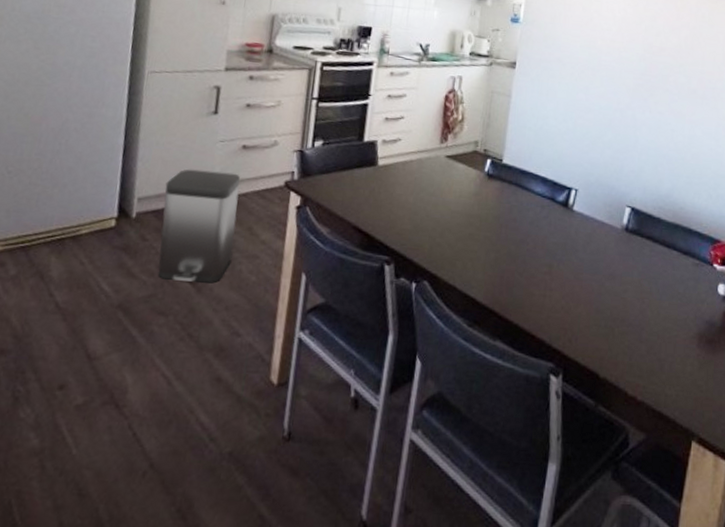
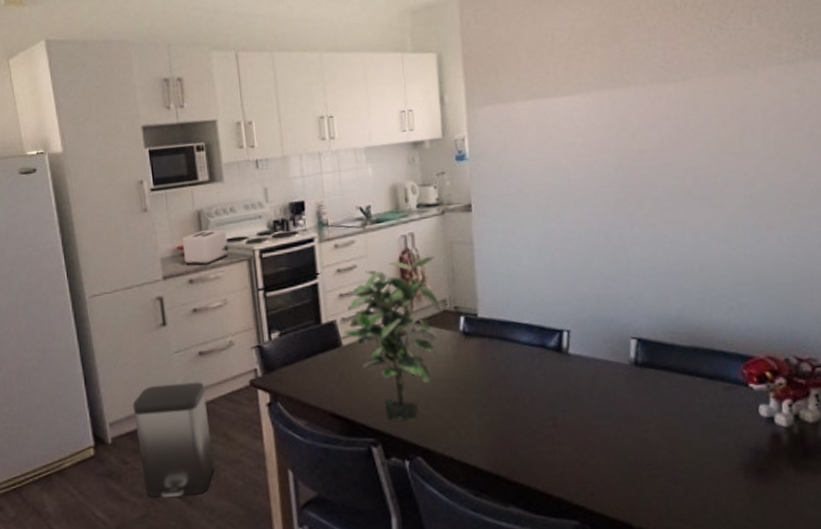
toaster: none [250,33,295,67] -> present [182,229,229,266]
potted plant: none [381,98,476,246] -> present [343,256,442,421]

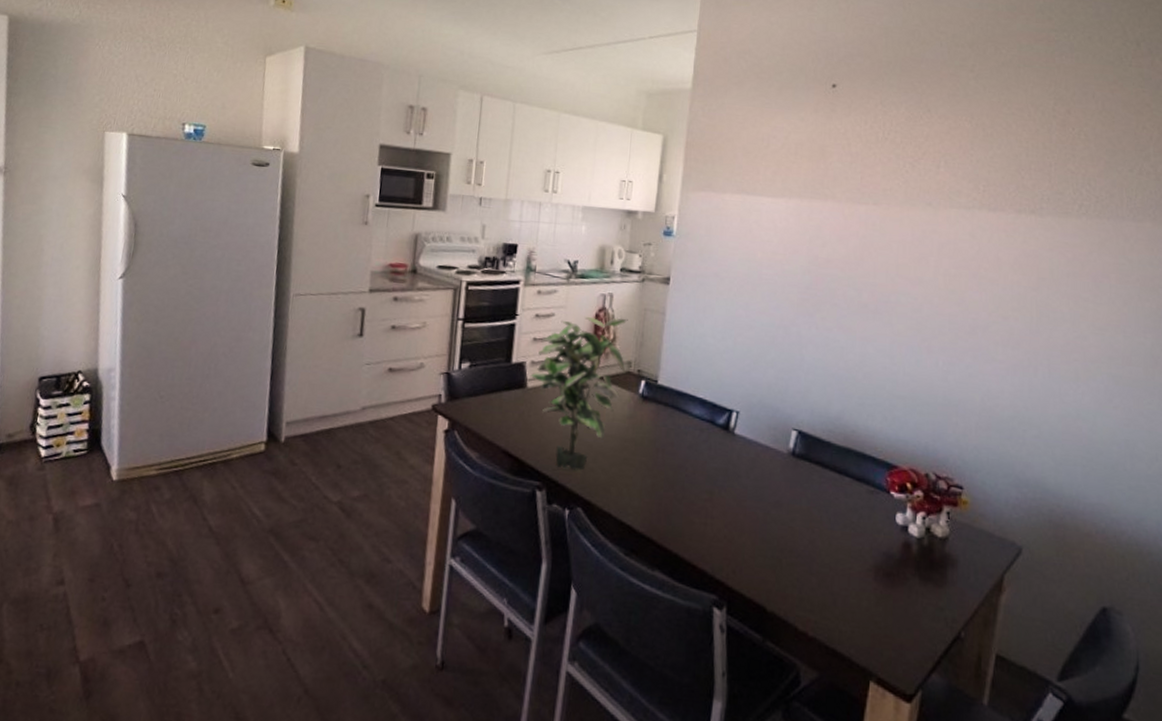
pedal bin: present [132,382,215,498] -> none [308,392,387,509]
toaster: present [182,229,229,266] -> none [394,252,439,287]

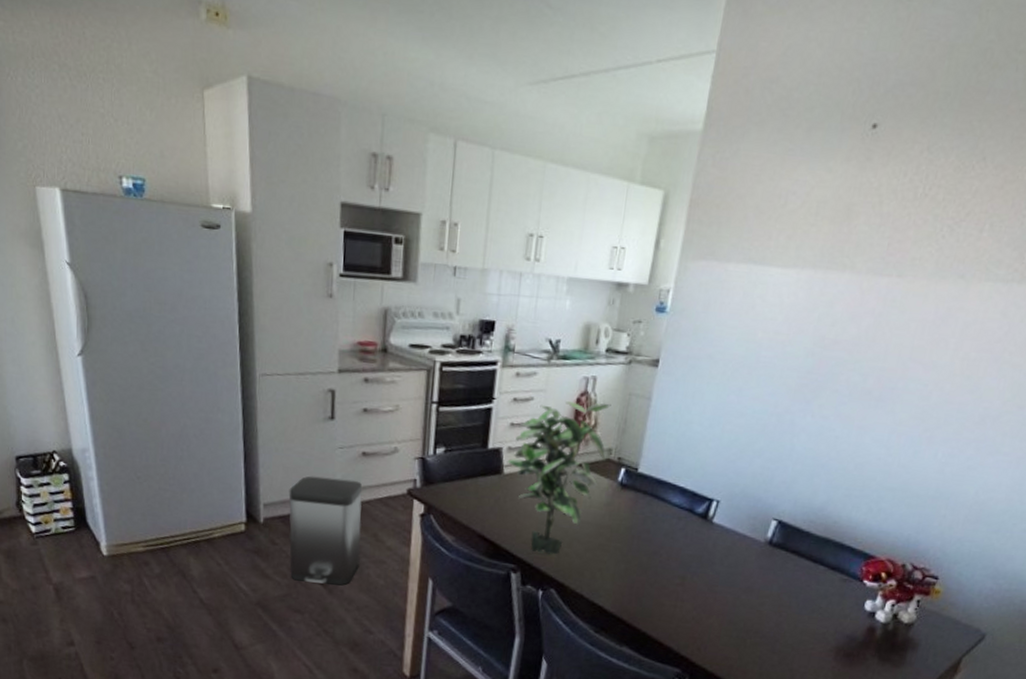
pedal bin: none [308,392,387,509] -> present [288,476,363,586]

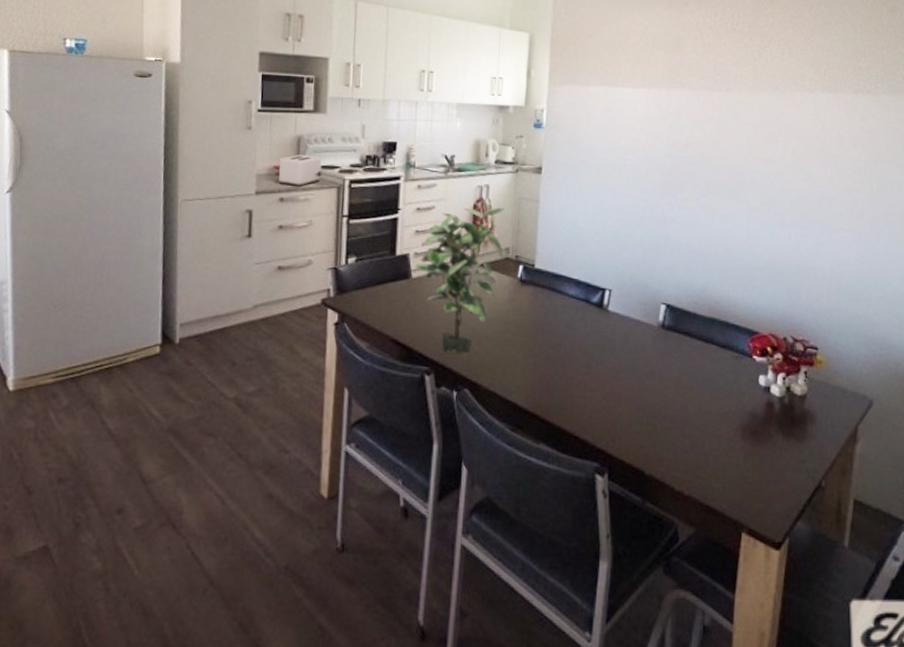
pedal bin: present [288,476,363,586] -> none [204,292,278,403]
toaster: none [363,329,411,368] -> present [279,154,322,187]

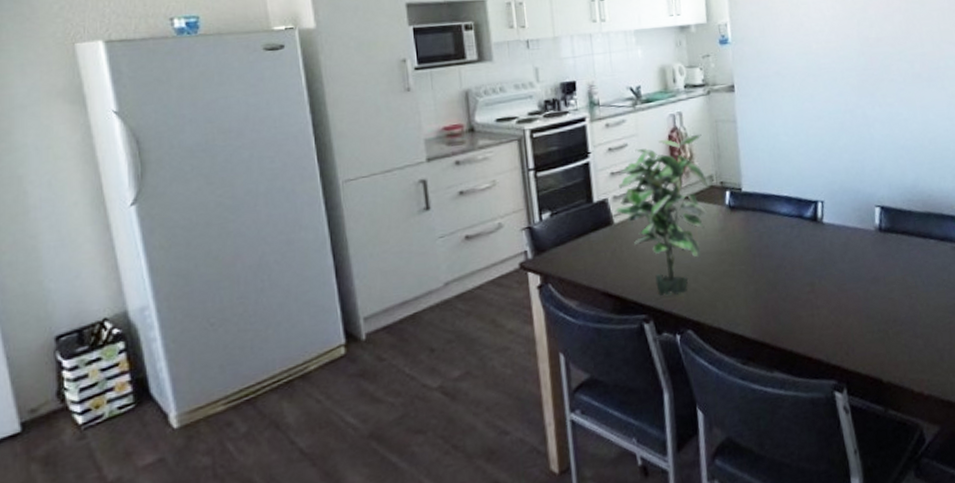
toaster: present [279,154,322,187] -> none [448,109,499,147]

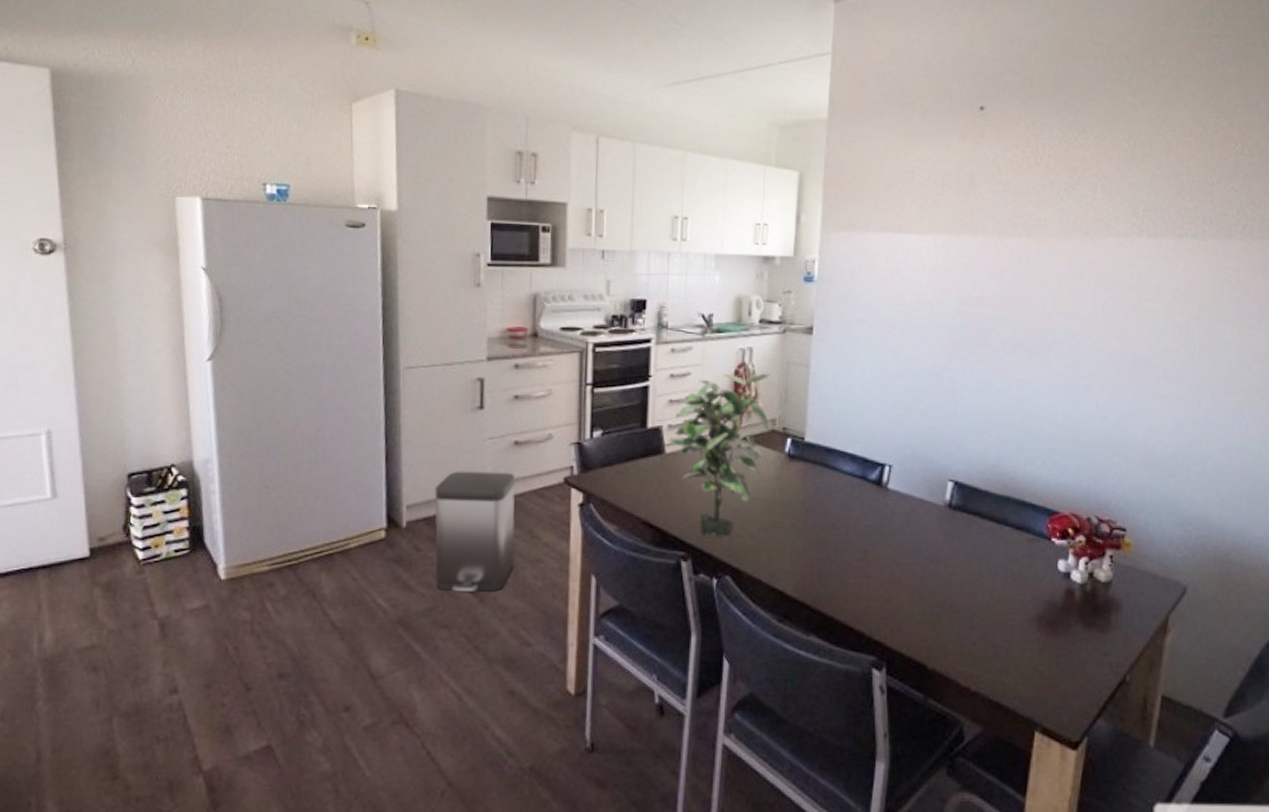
pedal bin: none [390,267,482,396] -> present [434,471,516,592]

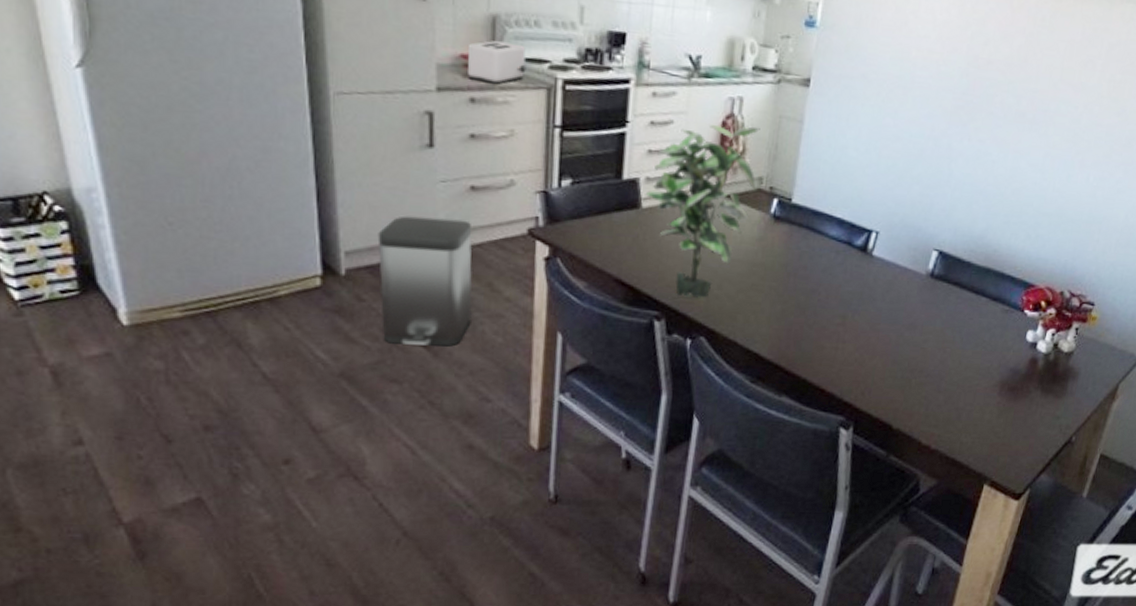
toaster: none [512,314,562,352] -> present [467,40,526,85]

